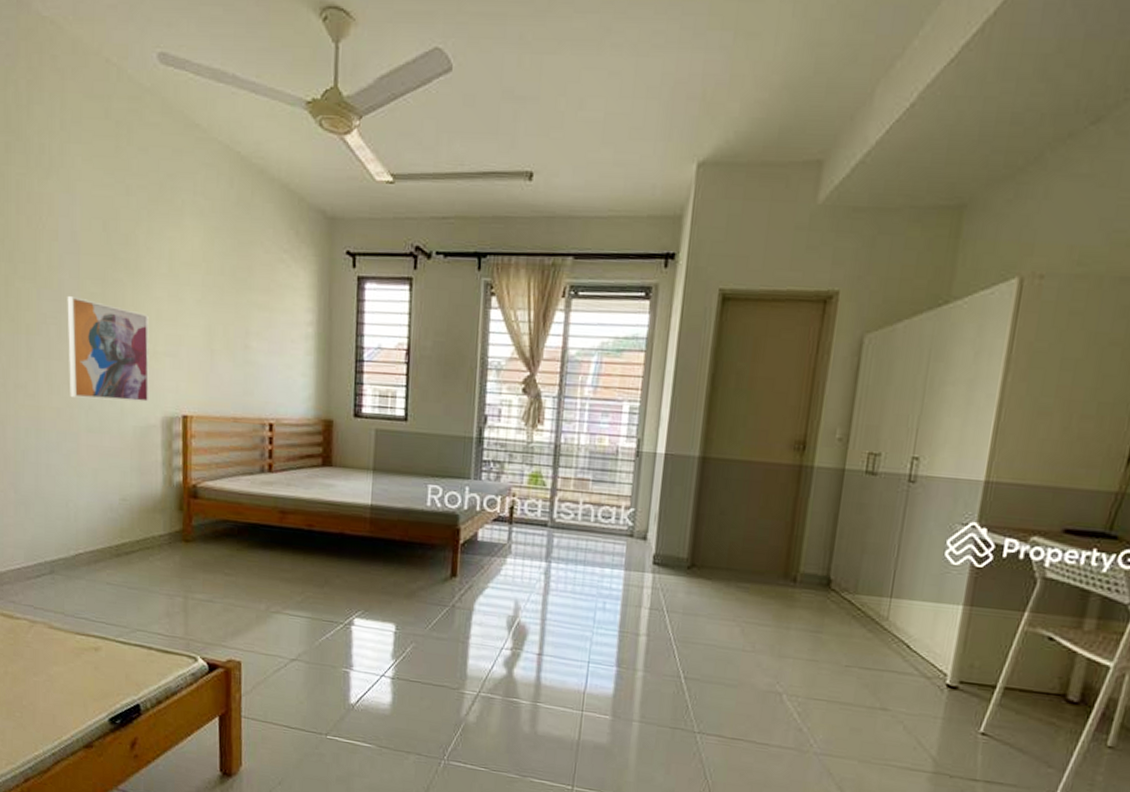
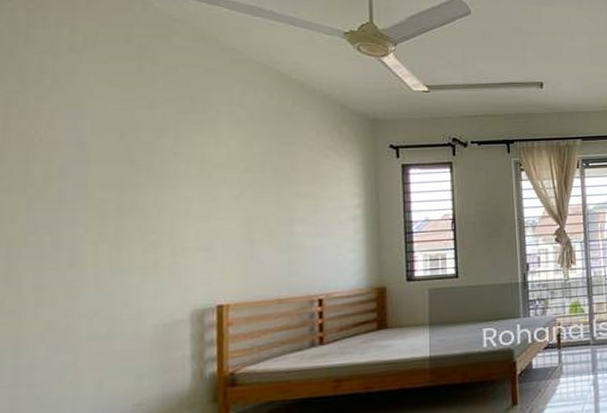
wall art: present [67,295,150,403] -> none [67,203,177,306]

